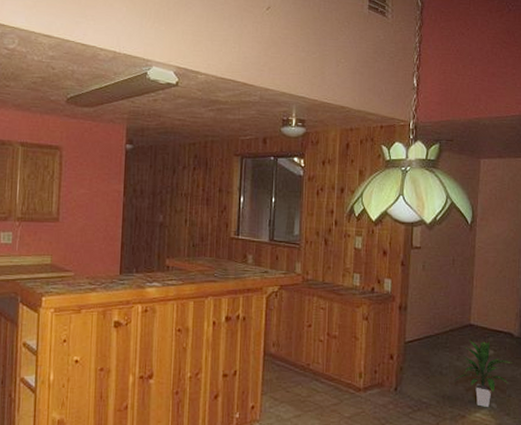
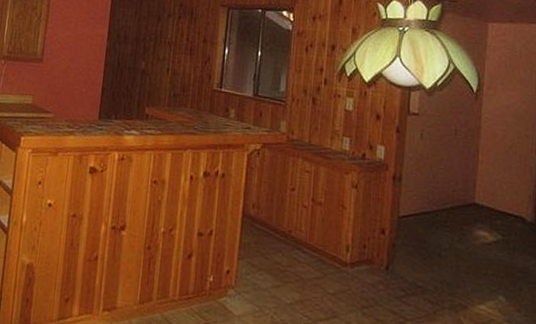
indoor plant: present [454,340,512,408] -> none [454,220,524,301]

